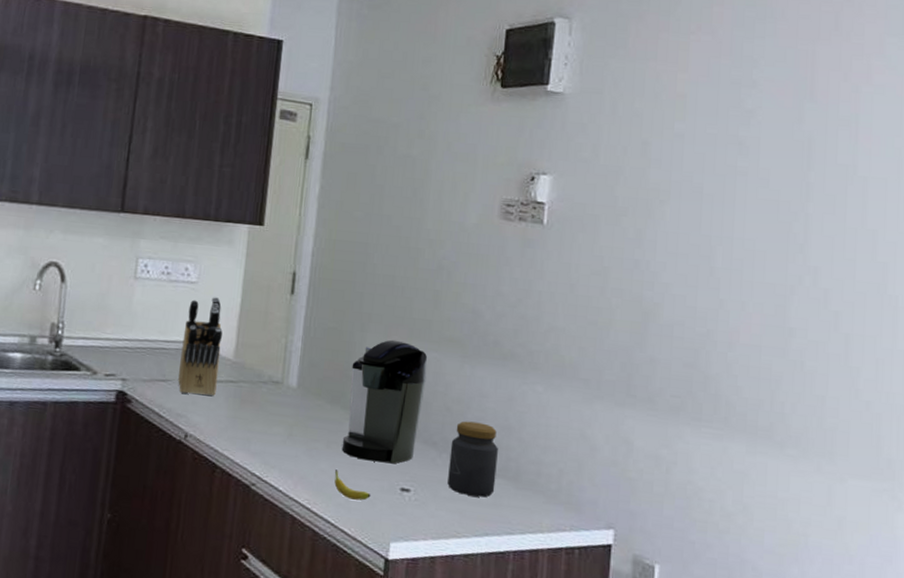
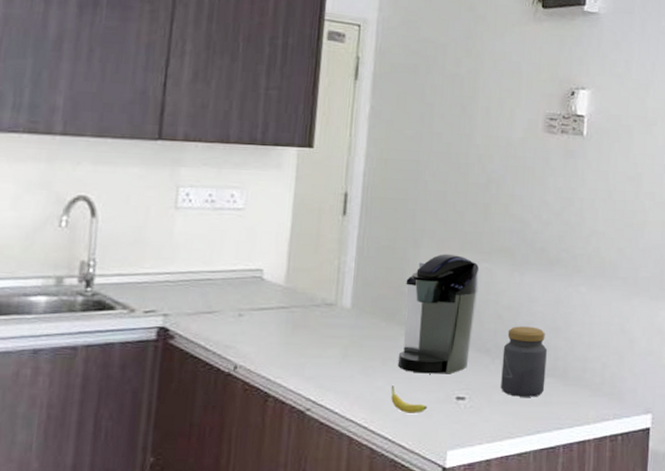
knife block: present [178,297,223,397] -> none [225,223,272,325]

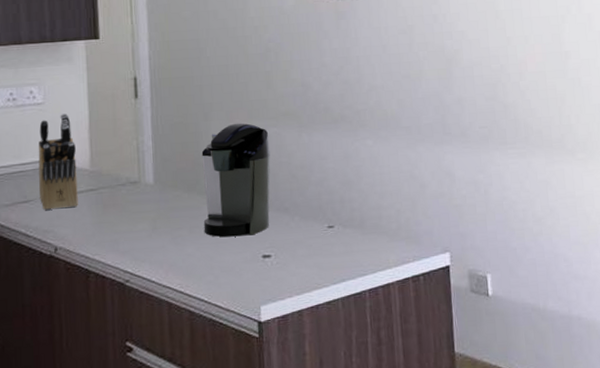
knife block: none [225,223,272,325] -> present [38,114,78,211]
fruit: present [391,386,427,413] -> none [201,251,237,275]
jar: present [501,326,547,397] -> none [300,182,345,250]

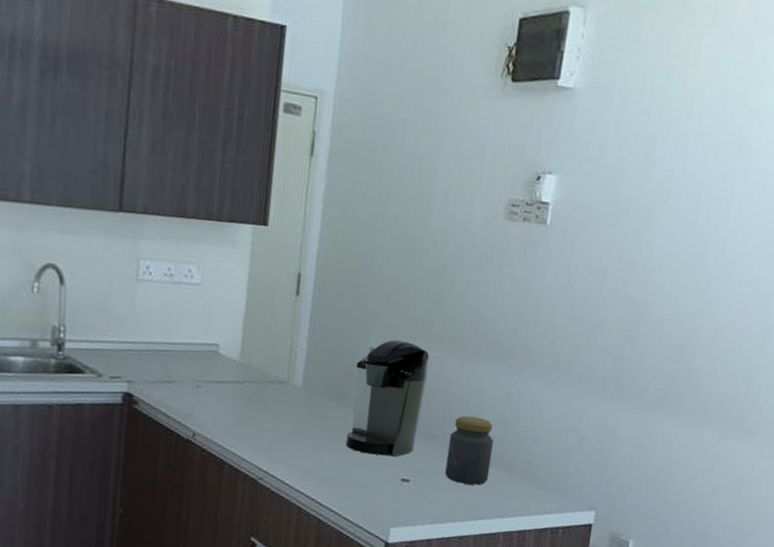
knife block: present [38,114,78,211] -> none [184,299,228,397]
jar: none [300,182,345,250] -> present [445,415,493,485]

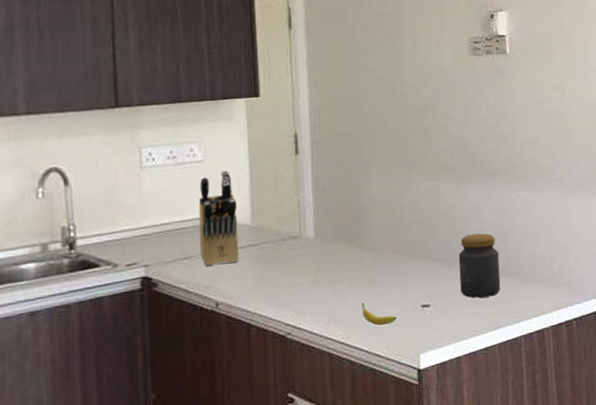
knife block: none [184,299,228,397] -> present [198,170,239,267]
fruit: none [338,463,373,491] -> present [362,302,397,326]
coffee maker: present [345,339,430,457] -> none [361,177,429,289]

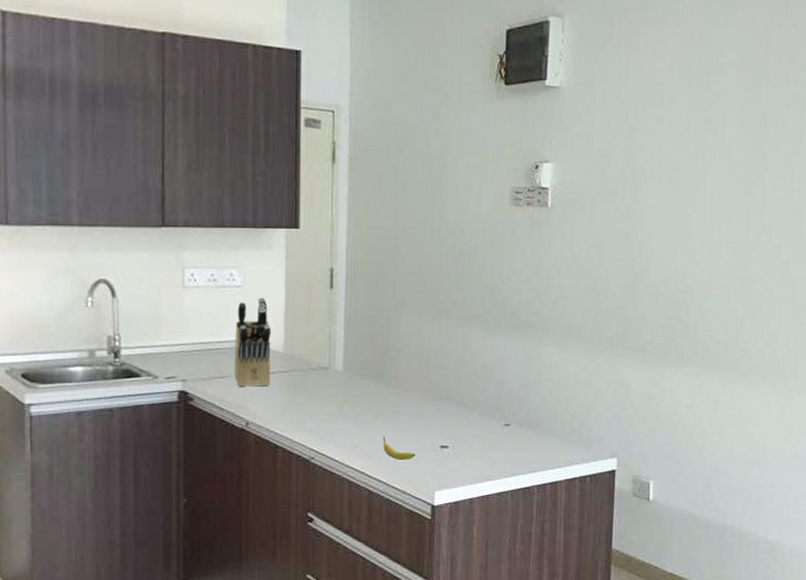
jar: present [458,233,501,298] -> none [480,383,520,445]

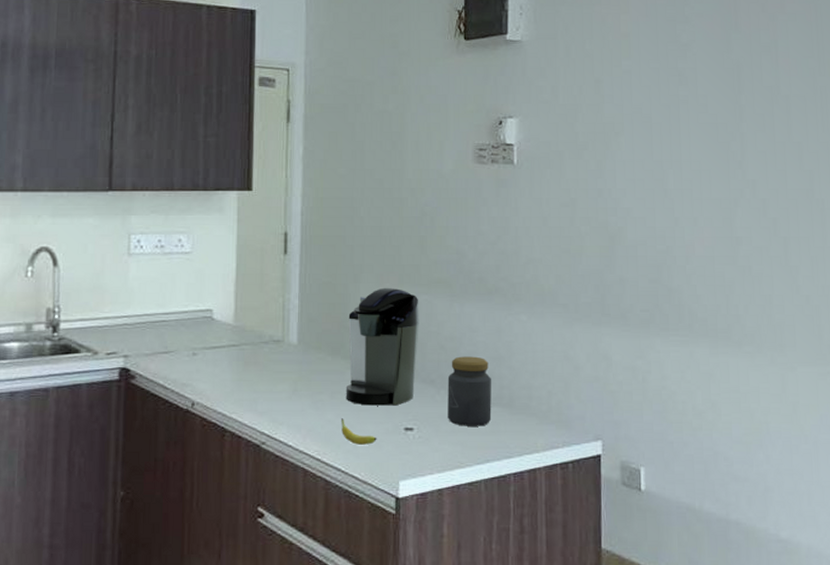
knife block: present [235,298,271,388] -> none [181,265,220,364]
coffee maker: none [387,320,456,426] -> present [345,287,419,406]
jar: none [480,383,520,445] -> present [447,356,492,426]

